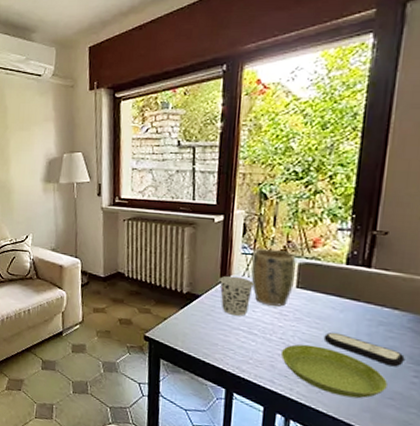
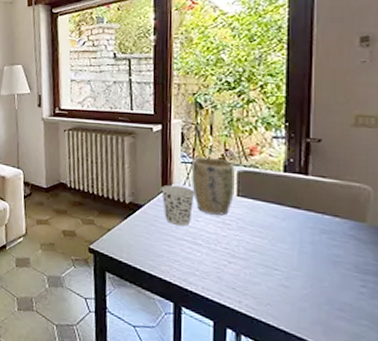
saucer: present [280,344,387,399] -> none [226,254,335,311]
remote control: present [323,332,405,367] -> none [268,240,350,276]

